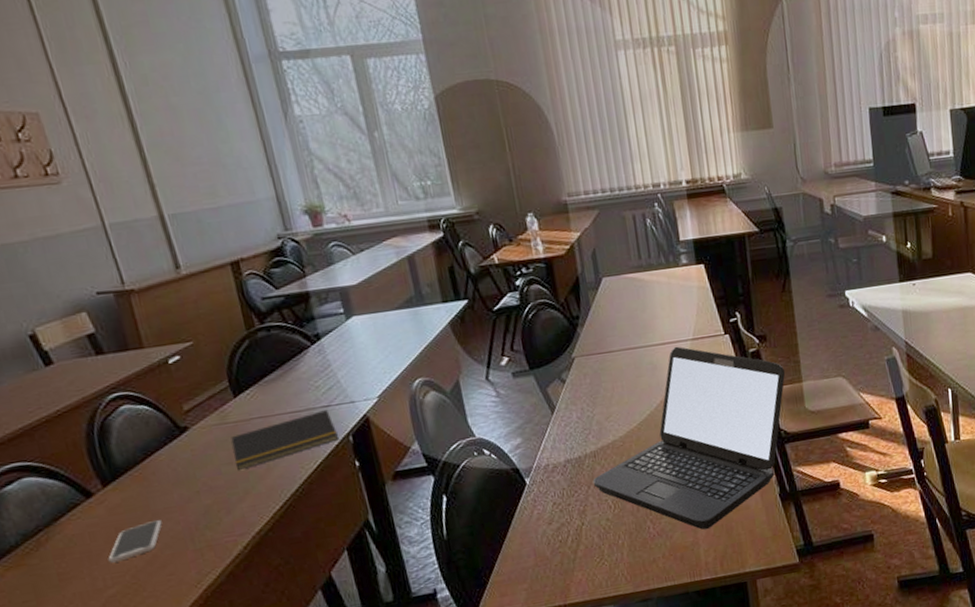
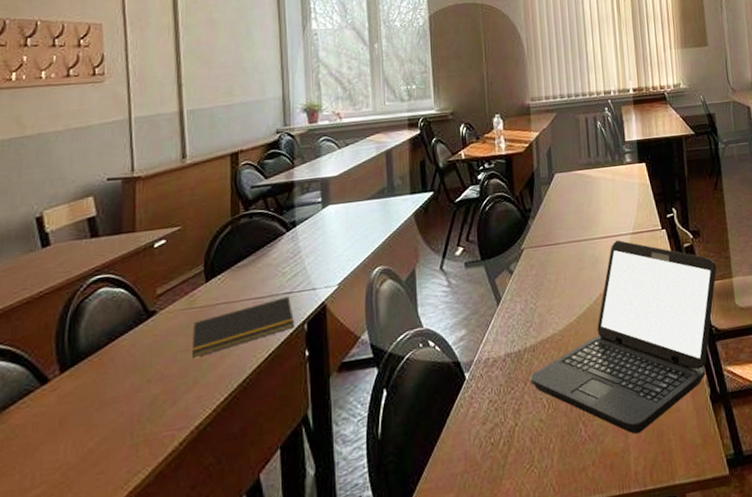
smartphone: present [108,520,163,563] -> none [43,410,107,459]

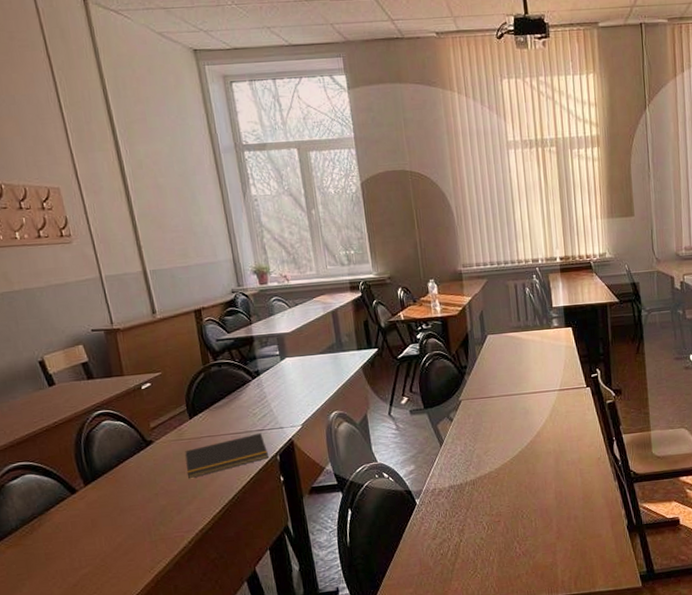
laptop: present [529,240,717,435] -> none [471,395,637,553]

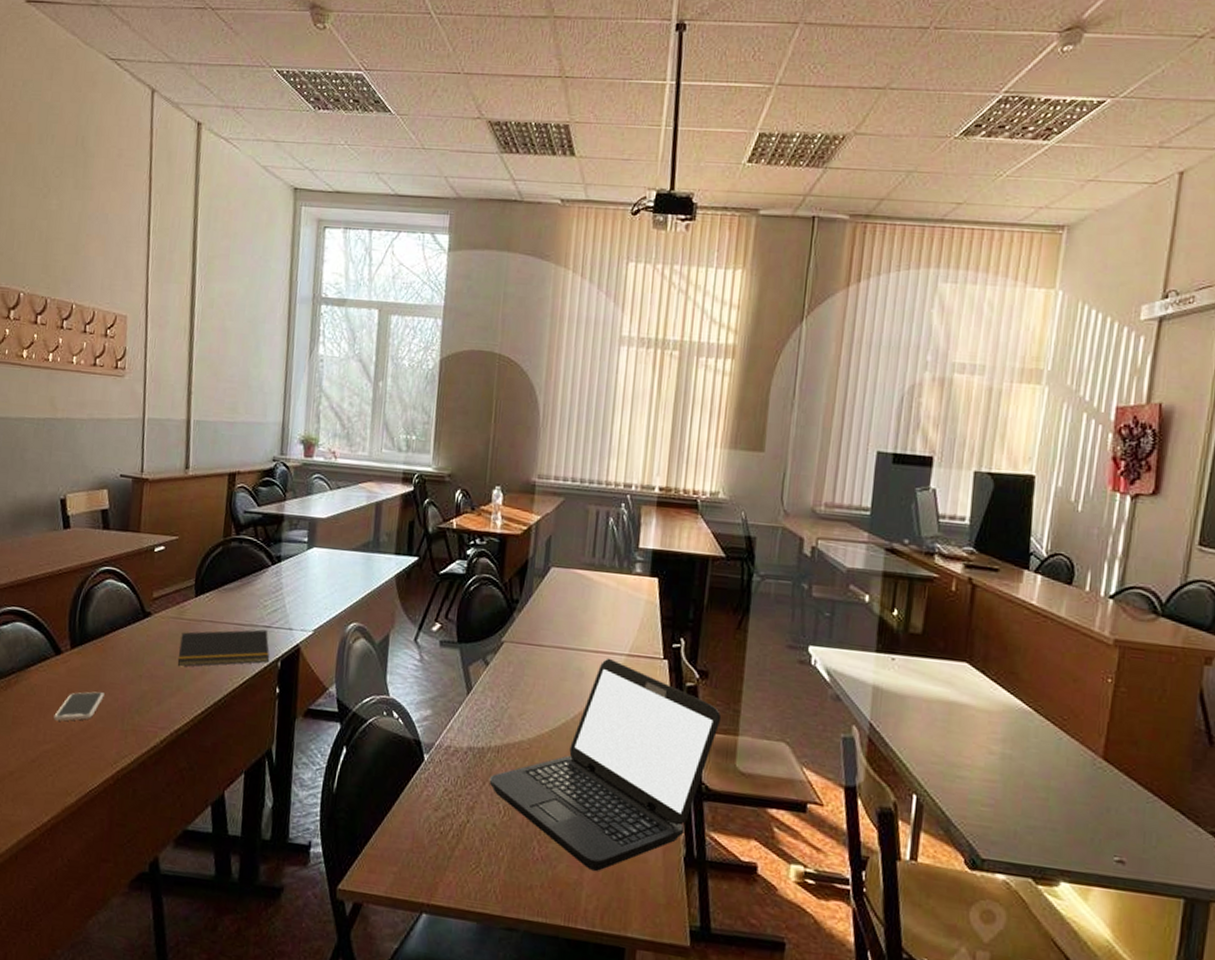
smartphone: none [84,515,128,548] -> present [53,691,105,721]
laptop: none [471,395,637,553] -> present [489,658,722,872]

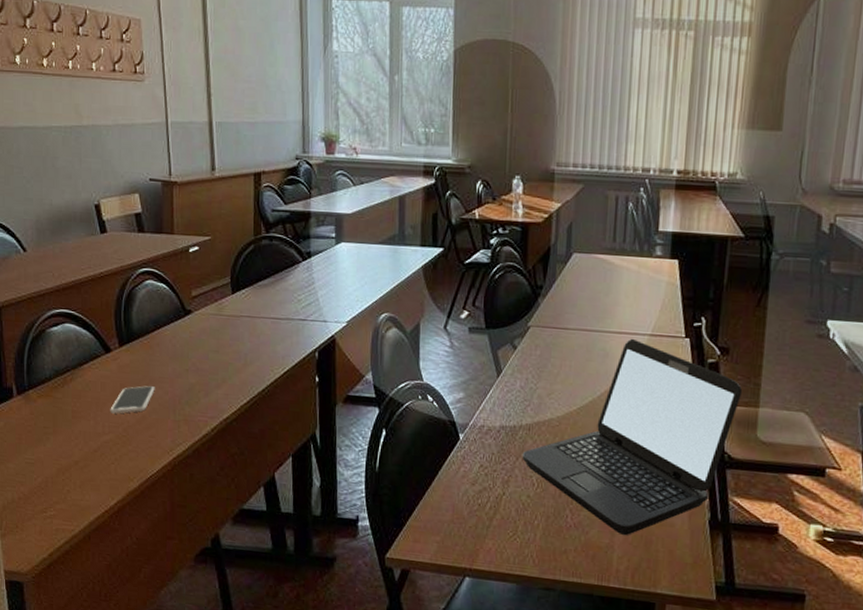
notepad: present [177,629,269,667] -> none [220,322,307,360]

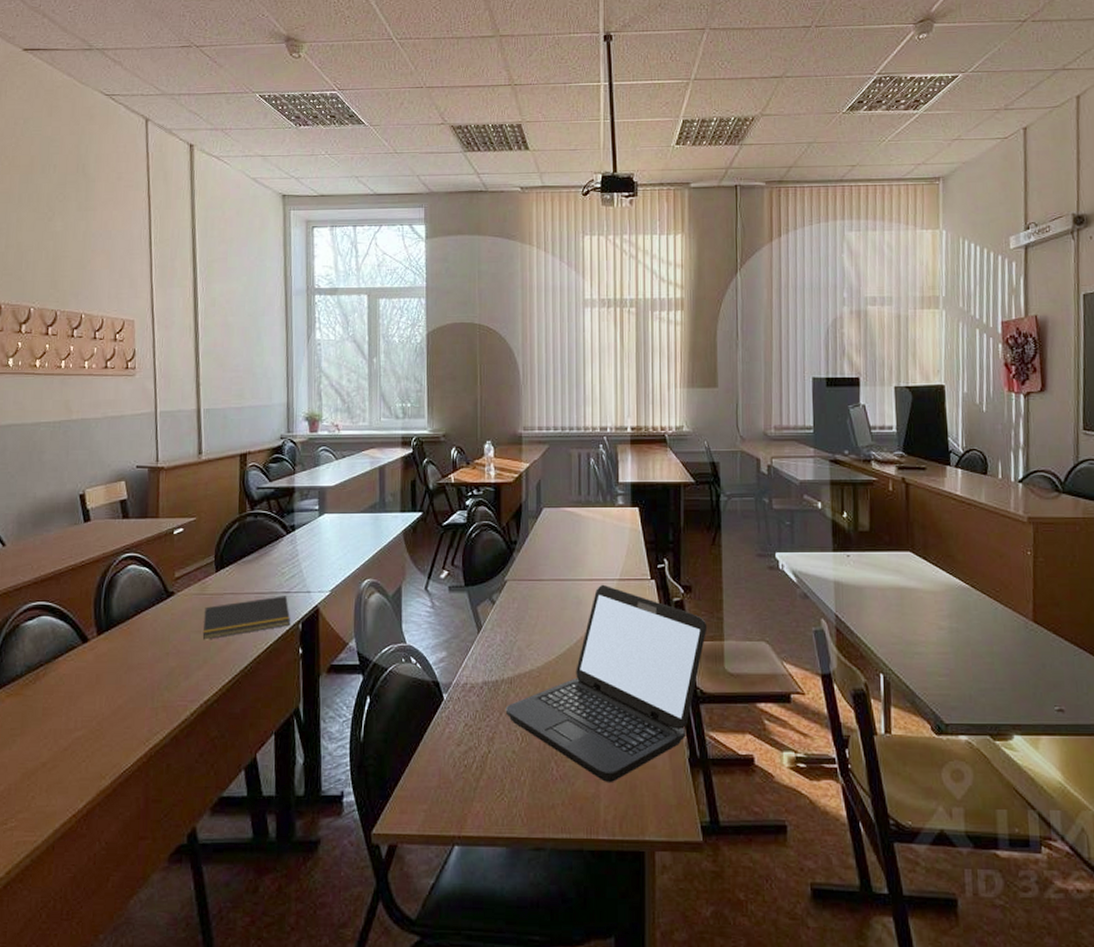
smartphone: present [110,386,155,414] -> none [84,674,133,707]
notepad: none [220,322,307,360] -> present [202,596,290,640]

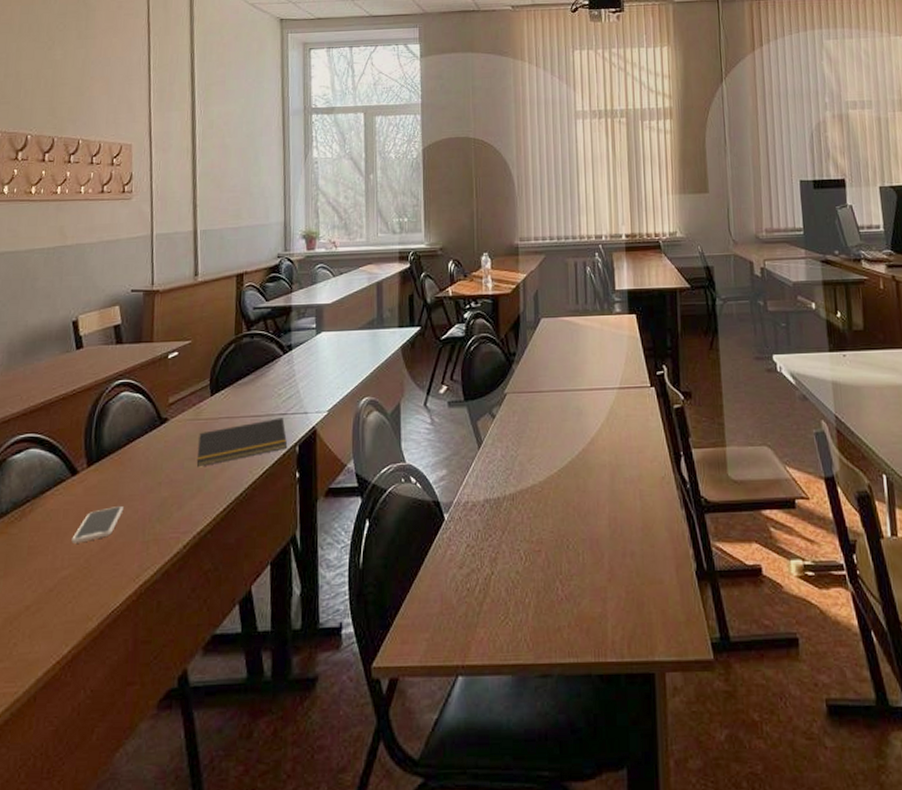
smartphone: none [84,674,133,707] -> present [71,506,124,543]
laptop: present [505,584,708,783] -> none [508,393,709,602]

